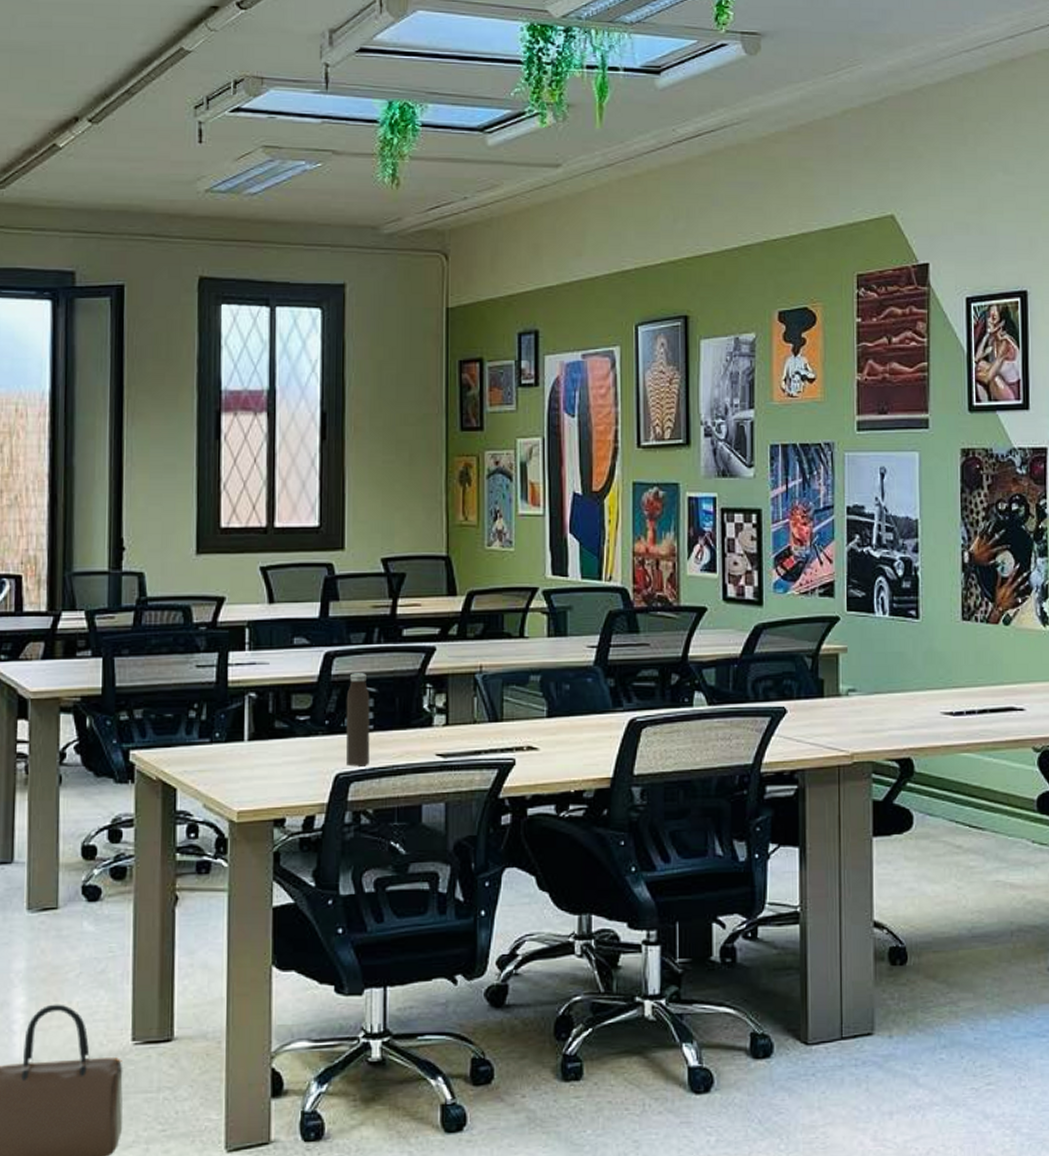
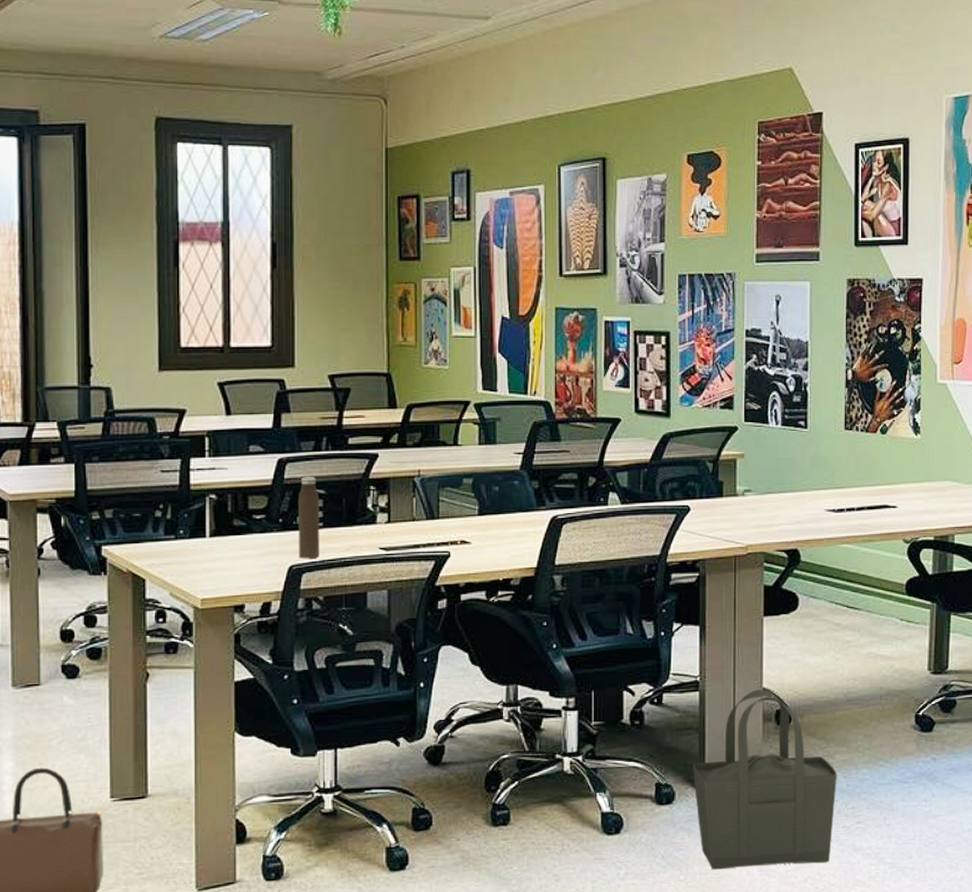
shopping bag: none [794,922,962,1138] -> present [693,689,837,870]

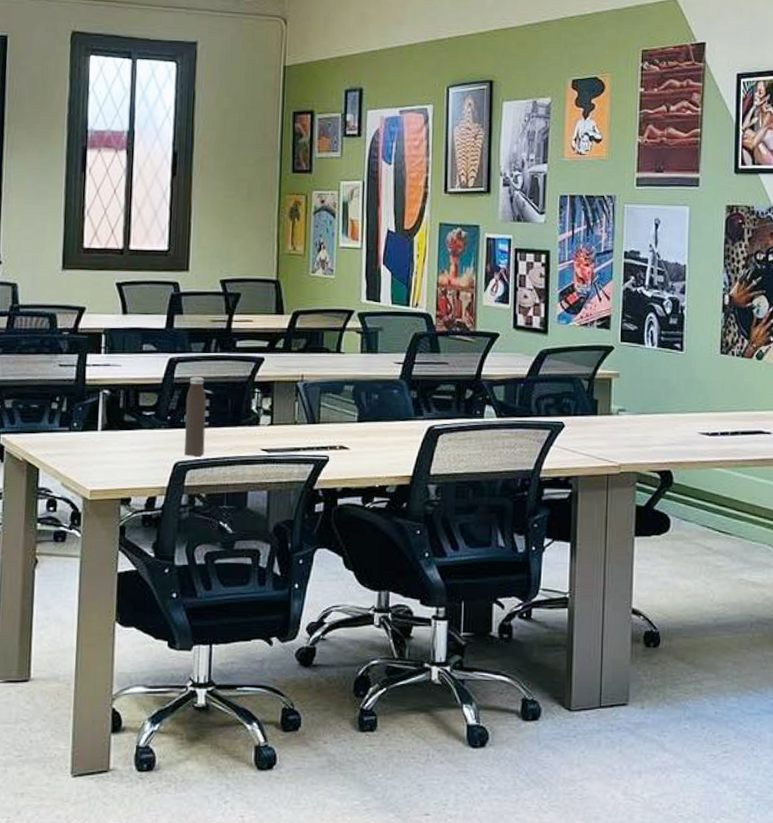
shopping bag: present [693,689,837,870] -> none [560,609,705,791]

